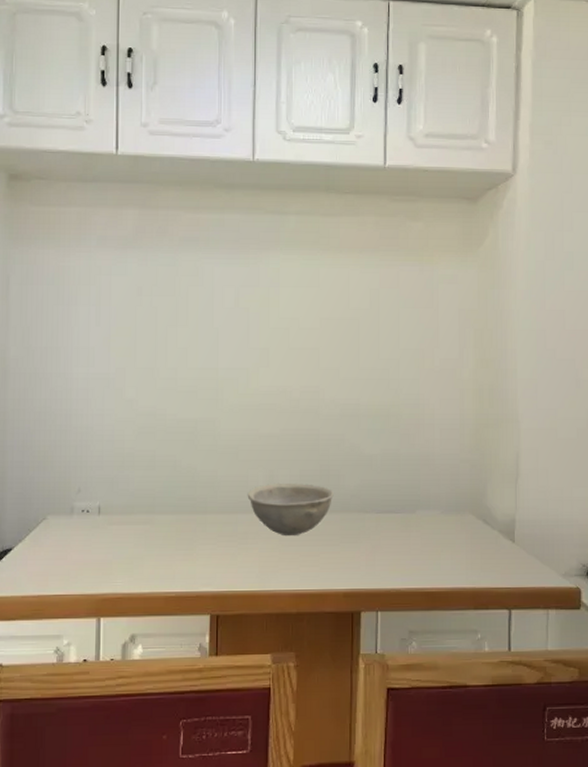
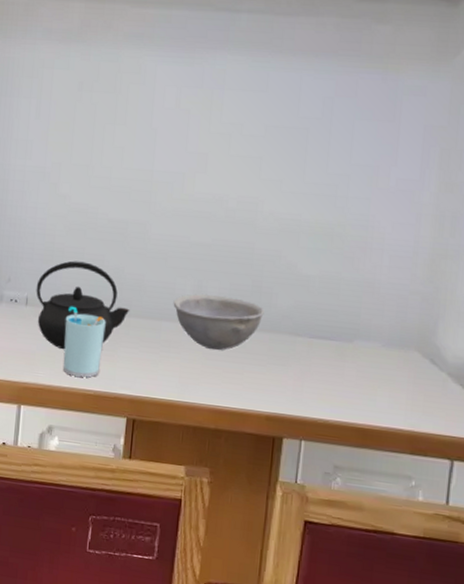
kettle: none [108,464,206,555] -> present [36,260,130,350]
cup: none [140,511,182,581] -> present [63,307,106,379]

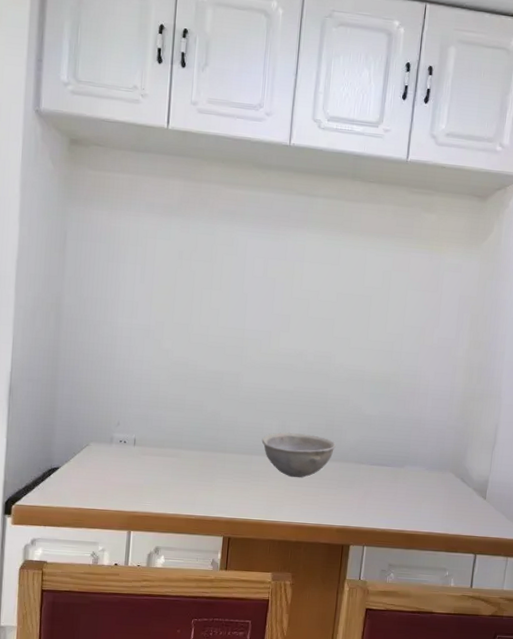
kettle: present [36,260,130,350] -> none [143,406,226,483]
cup: present [63,307,106,379] -> none [167,446,205,506]

